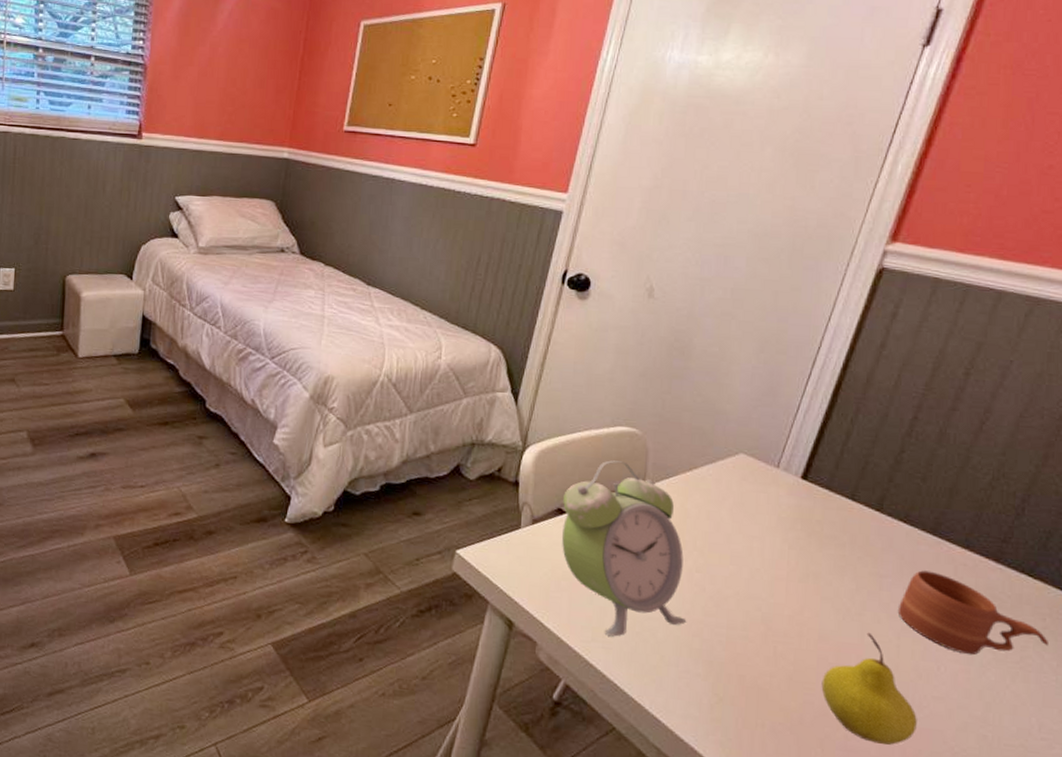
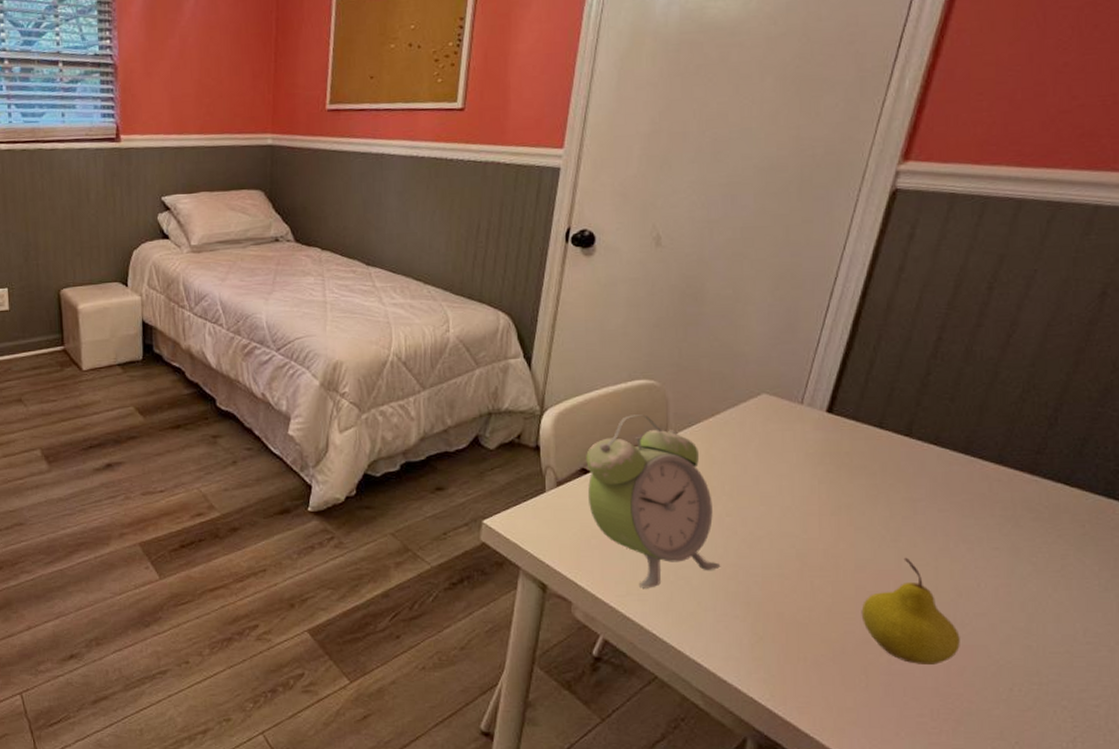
mug: present [898,570,1048,656] -> none [935,490,1089,569]

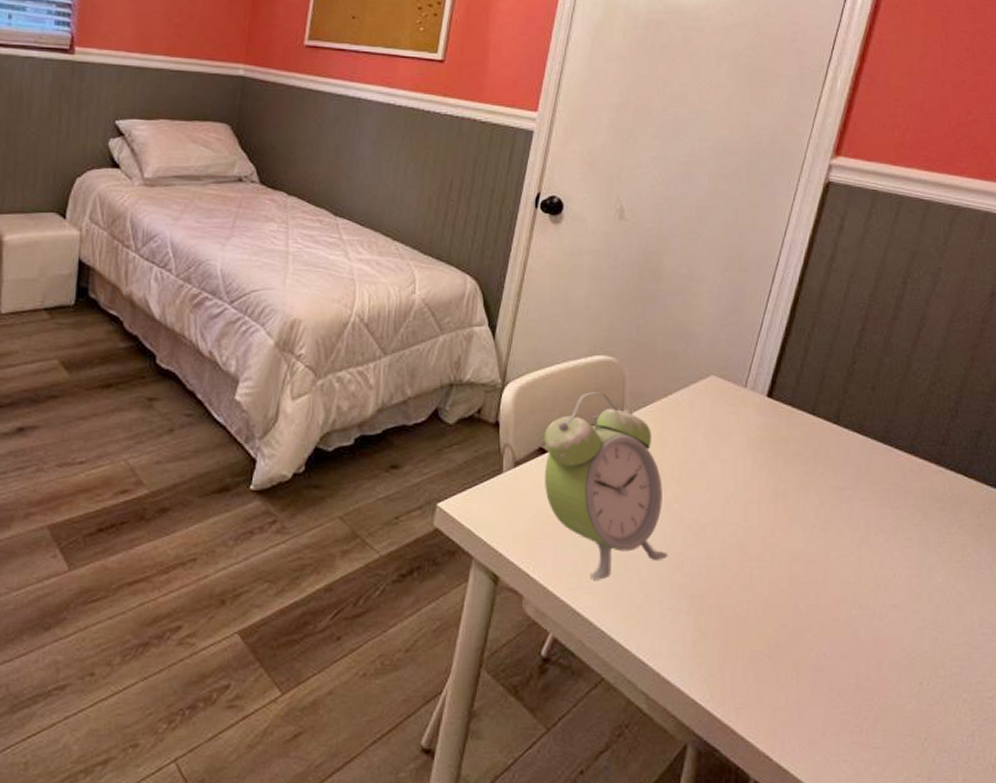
fruit: present [861,557,960,664] -> none [794,547,878,659]

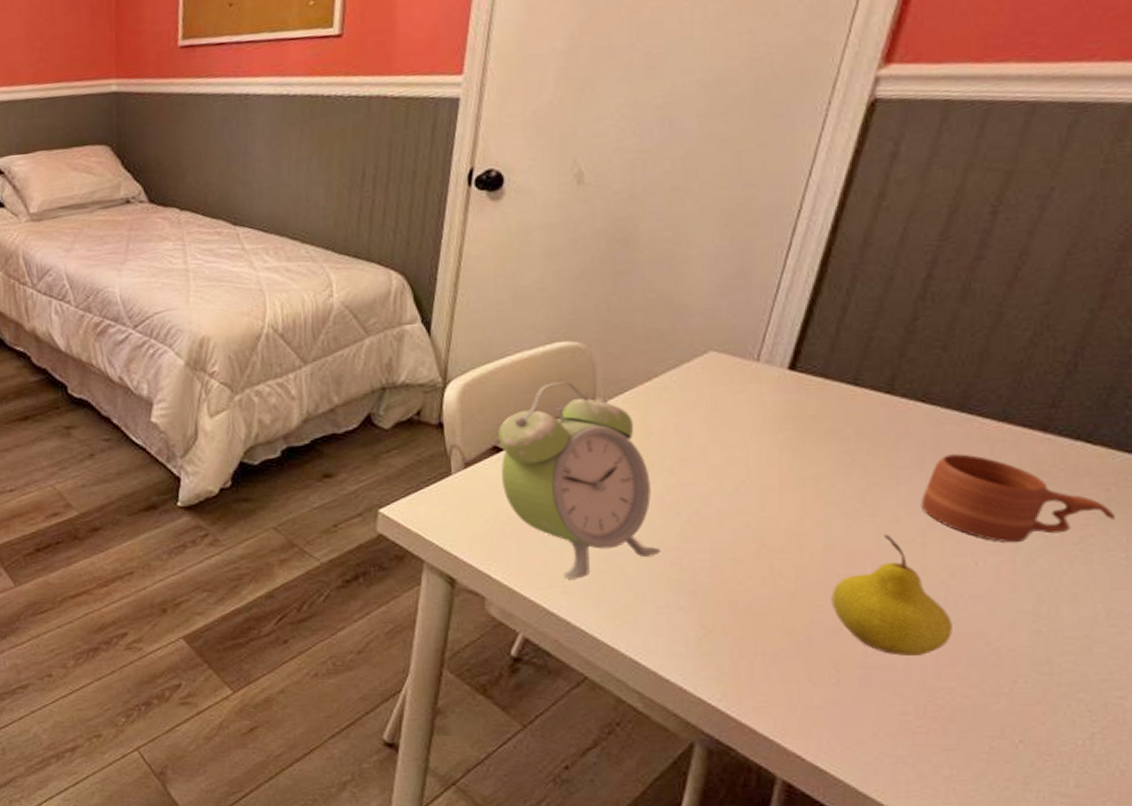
fruit: none [794,547,878,659] -> present [831,534,952,656]
mug: none [858,479,983,559] -> present [922,454,1115,543]

